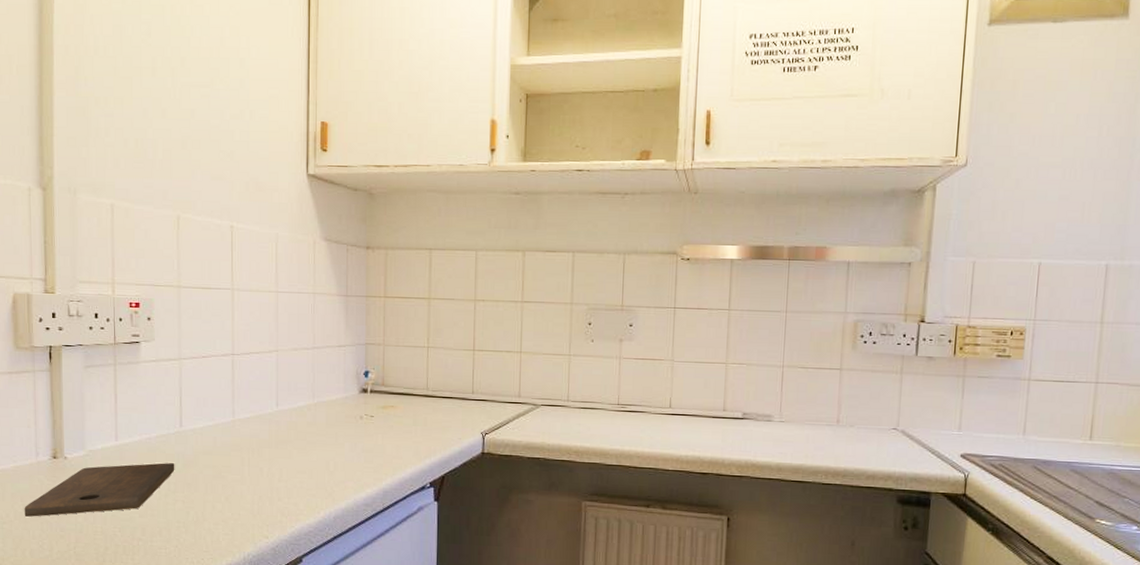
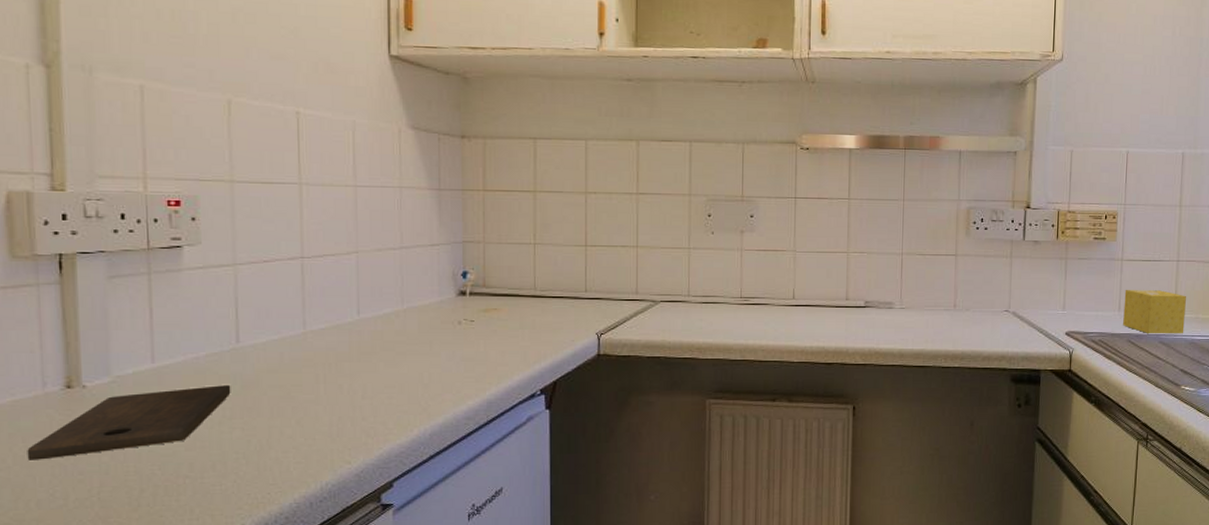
sponge: none [1028,412,1105,463] -> present [1123,290,1186,334]

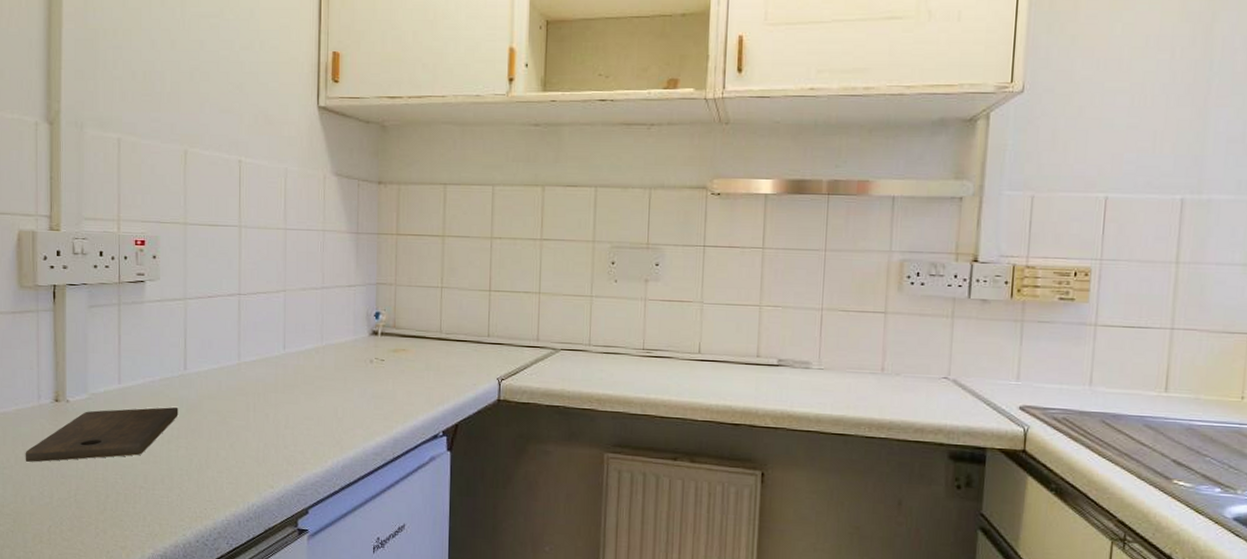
sponge: present [1123,290,1186,334] -> none [1095,361,1183,417]

